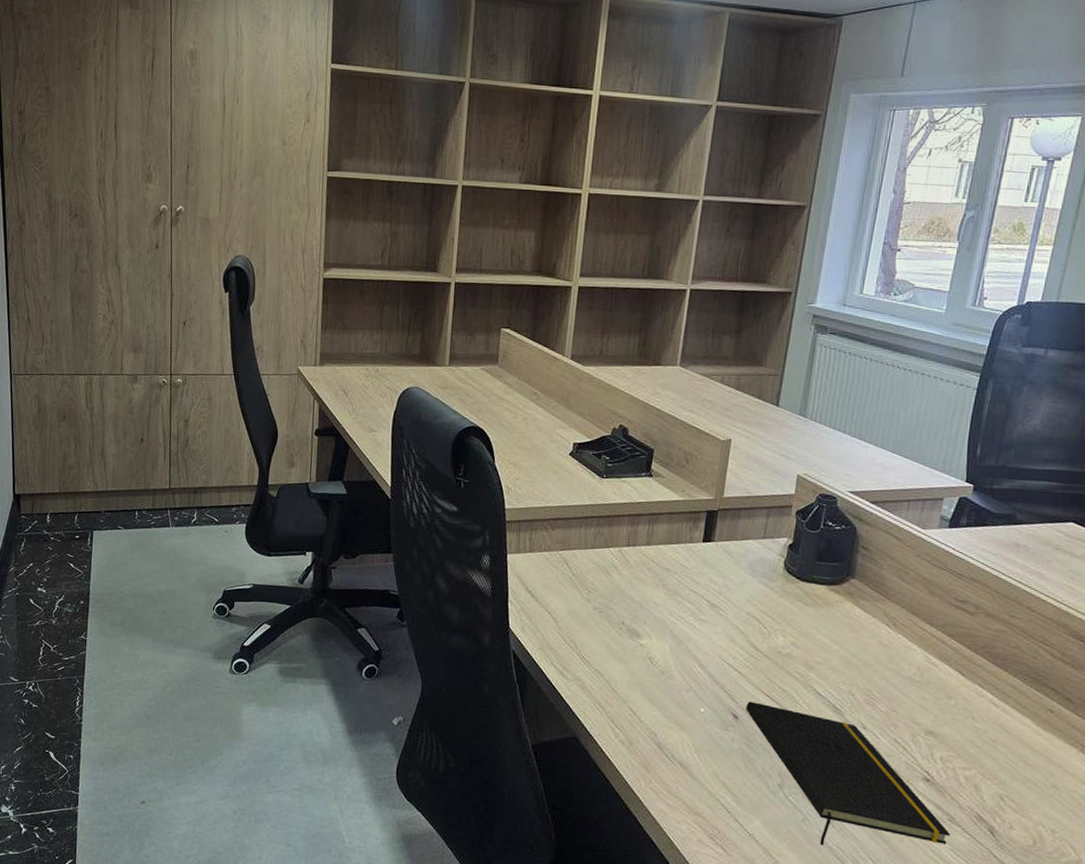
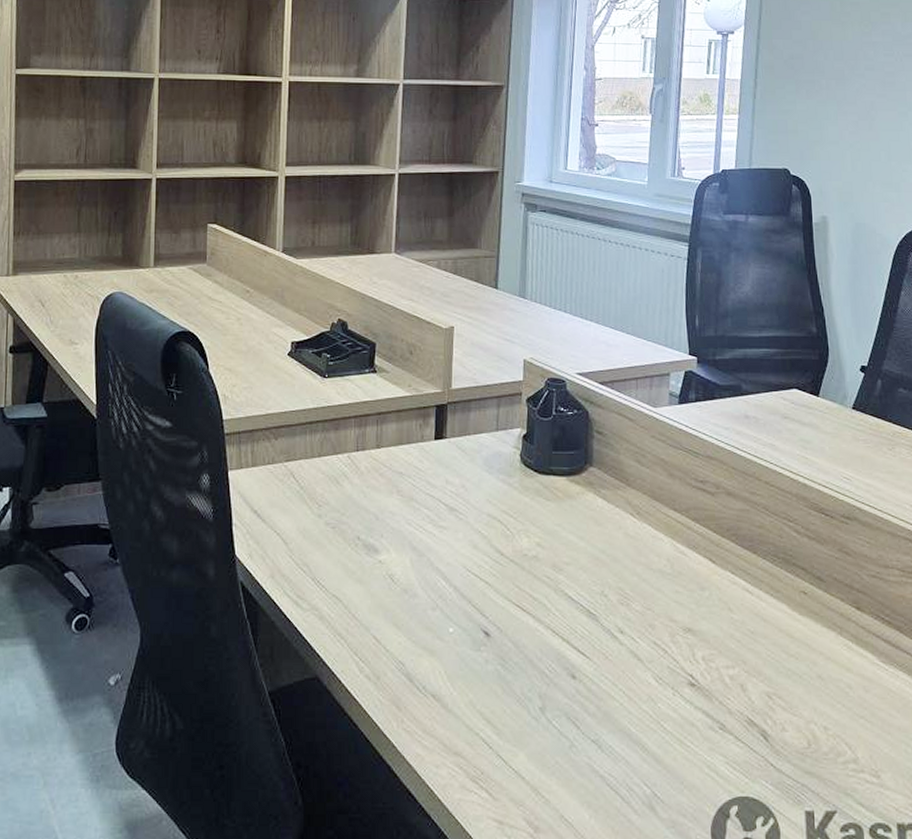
notepad: present [746,701,950,845] -> none [497,615,723,775]

